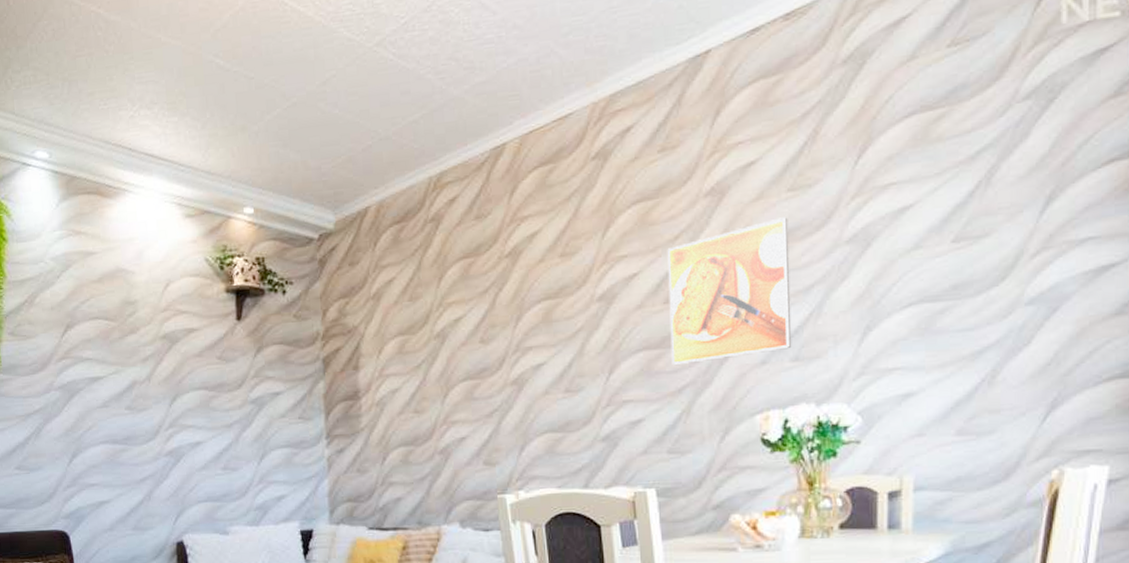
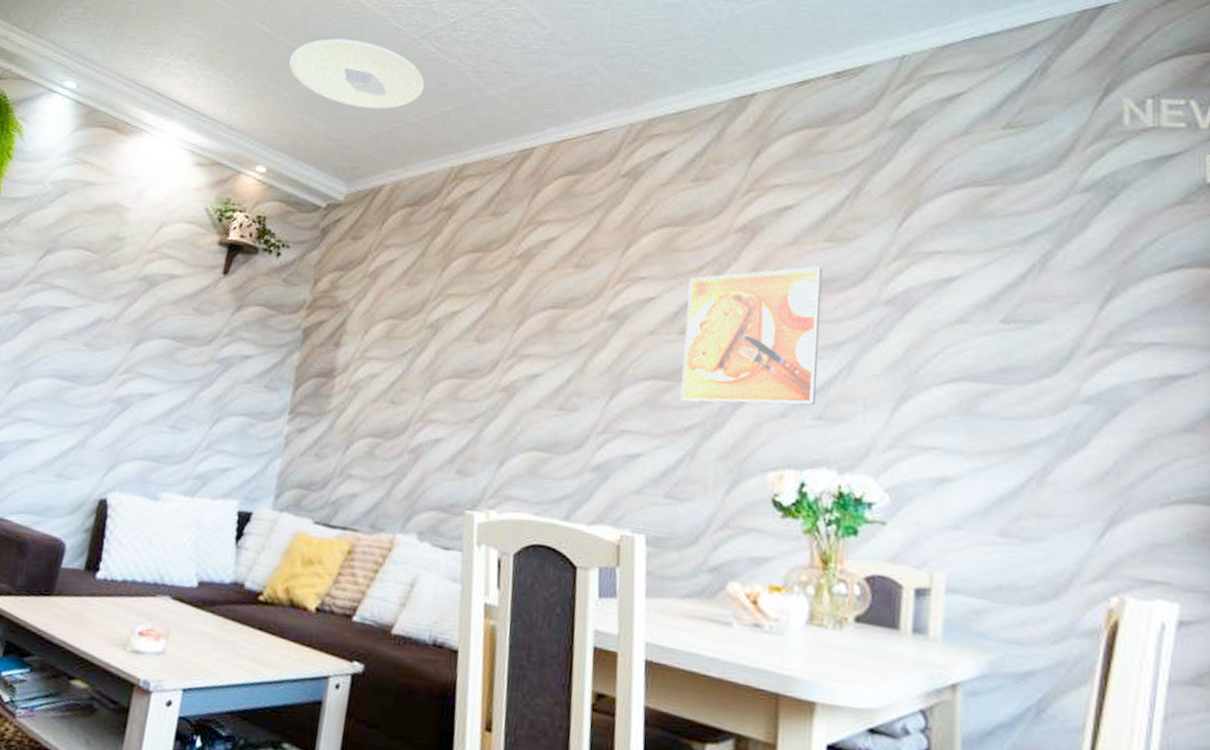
ceiling light: none [251,58,389,131] -> present [289,38,425,109]

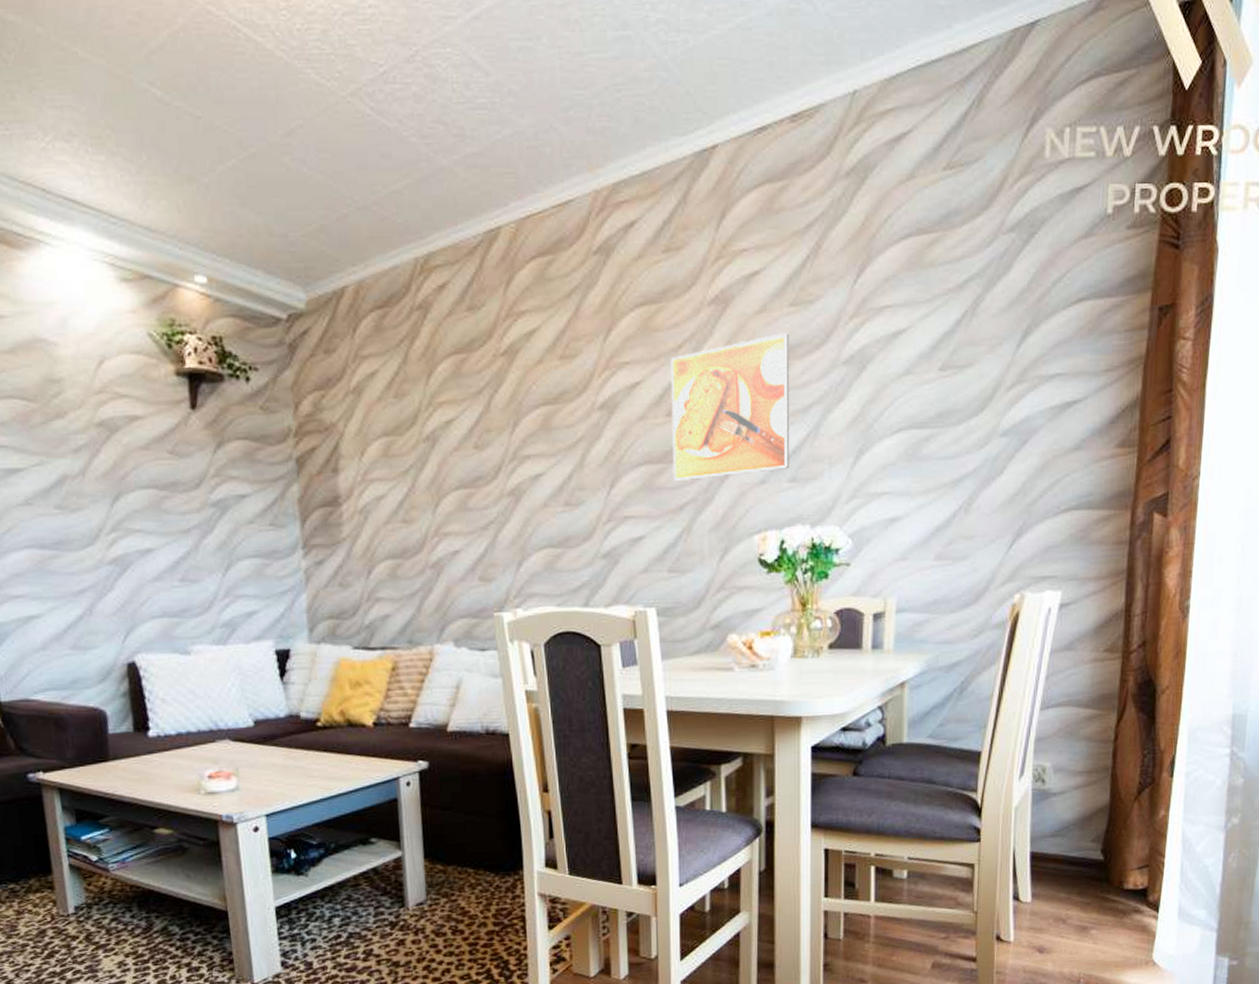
ceiling light: present [289,38,425,109] -> none [198,101,367,193]

